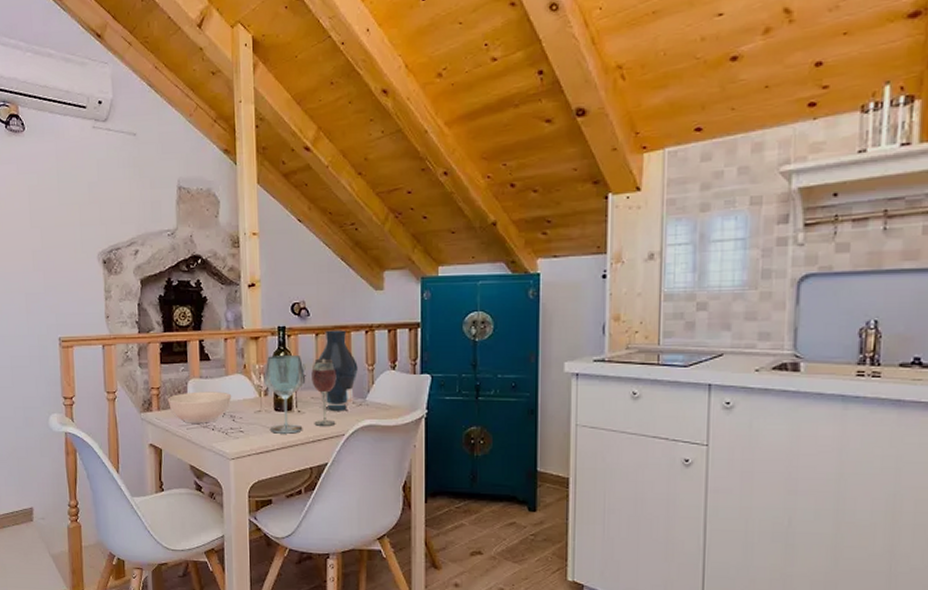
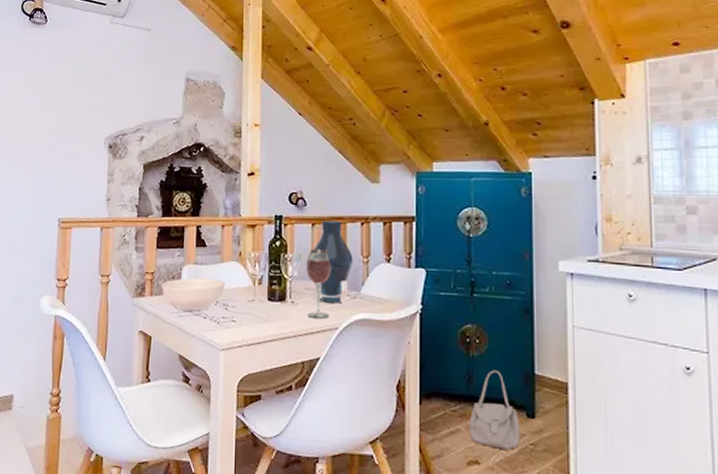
wine glass: present [264,354,306,434] -> none [258,243,301,325]
handbag: none [473,469,522,541] -> present [469,370,521,450]

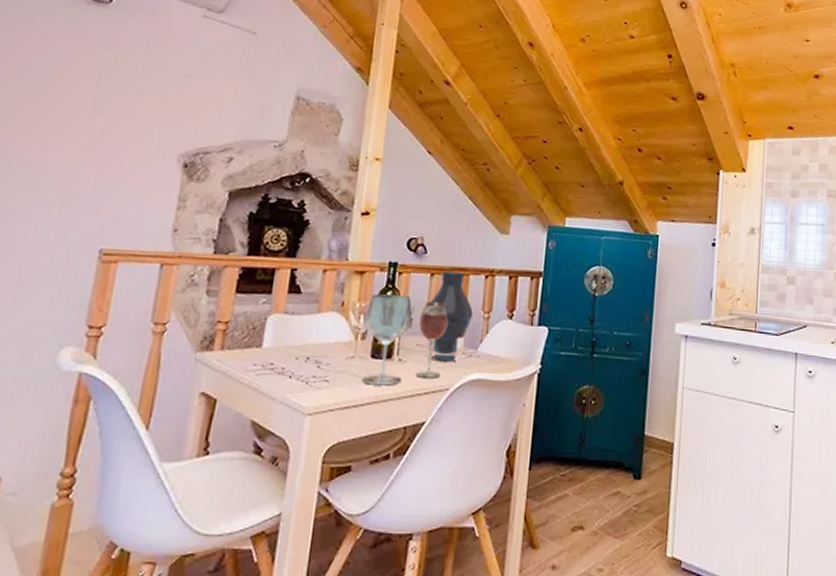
bowl: present [161,278,226,311] -> none [236,329,322,369]
wine glass: none [258,243,301,325] -> present [361,293,414,386]
handbag: present [469,370,521,450] -> none [577,432,627,513]

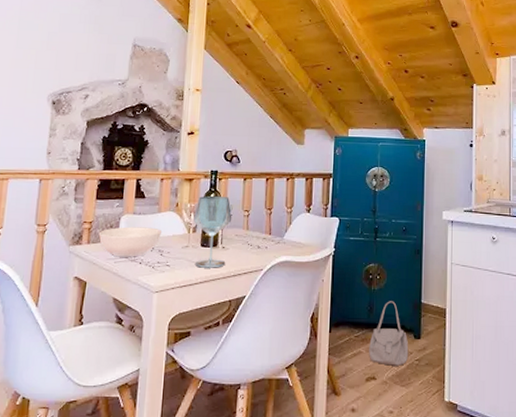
bowl: none [236,329,322,369] -> present [98,227,162,257]
wineglass: present [415,301,449,379] -> none [236,200,260,261]
vase: present [426,271,473,362] -> none [243,176,278,248]
handbag: none [577,432,627,513] -> present [369,301,409,366]

